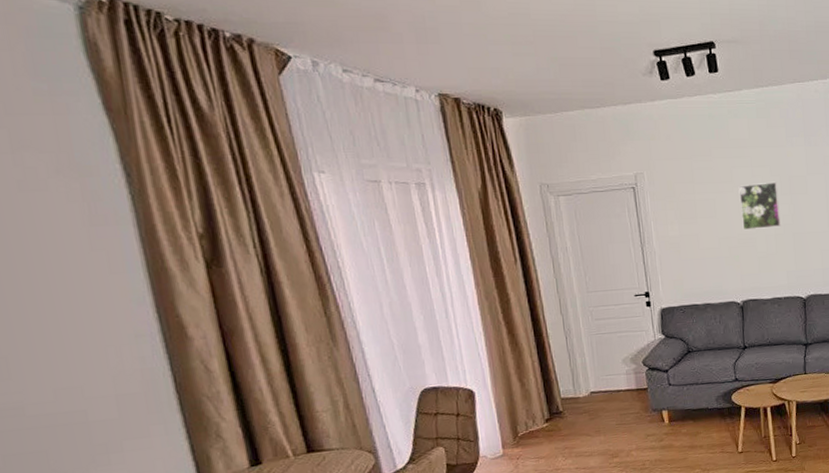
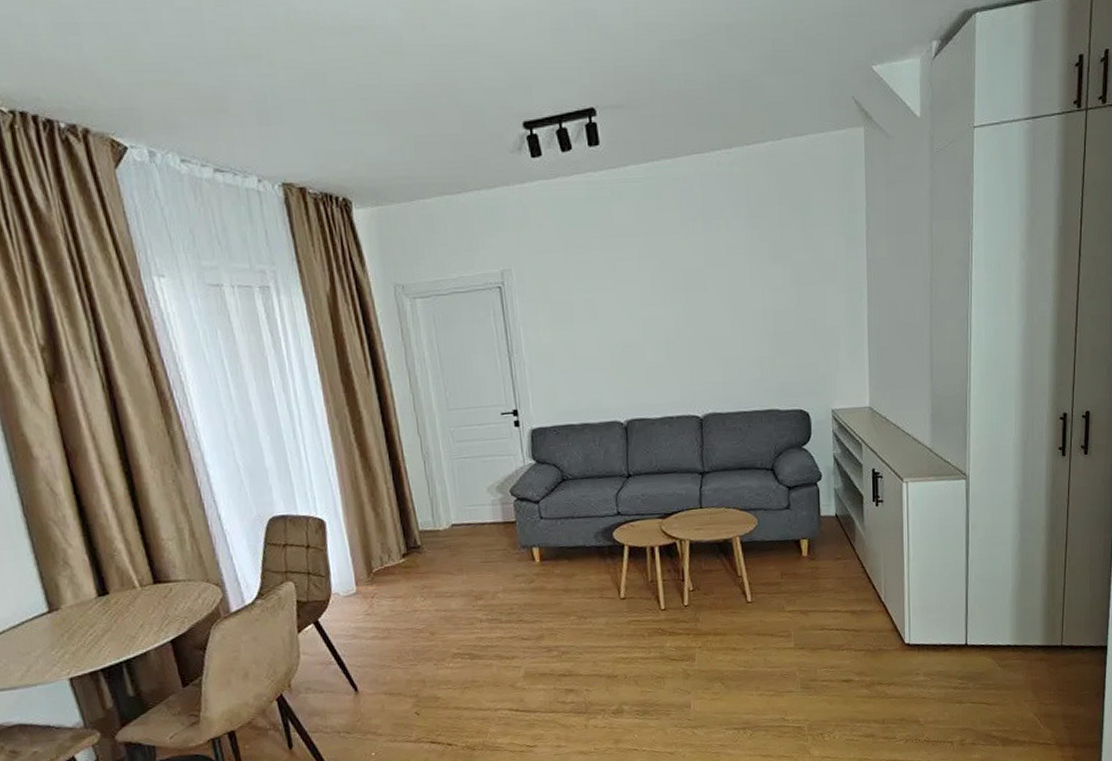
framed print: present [738,182,781,230] -> none [622,278,673,336]

